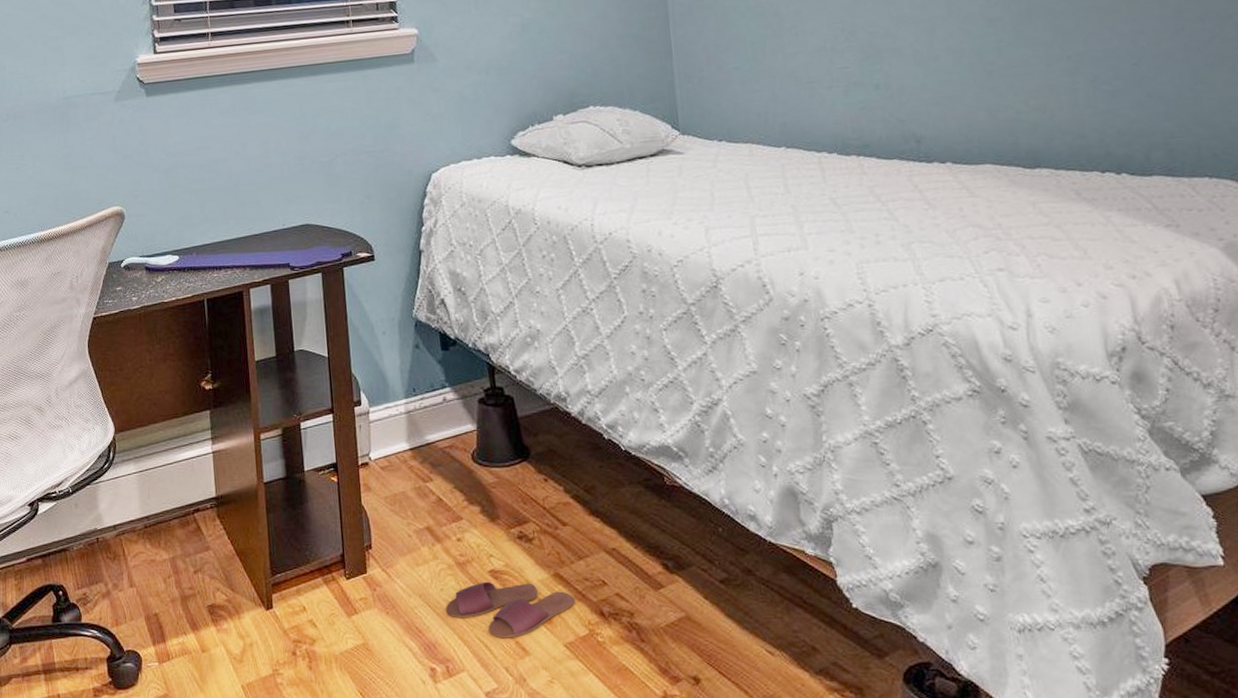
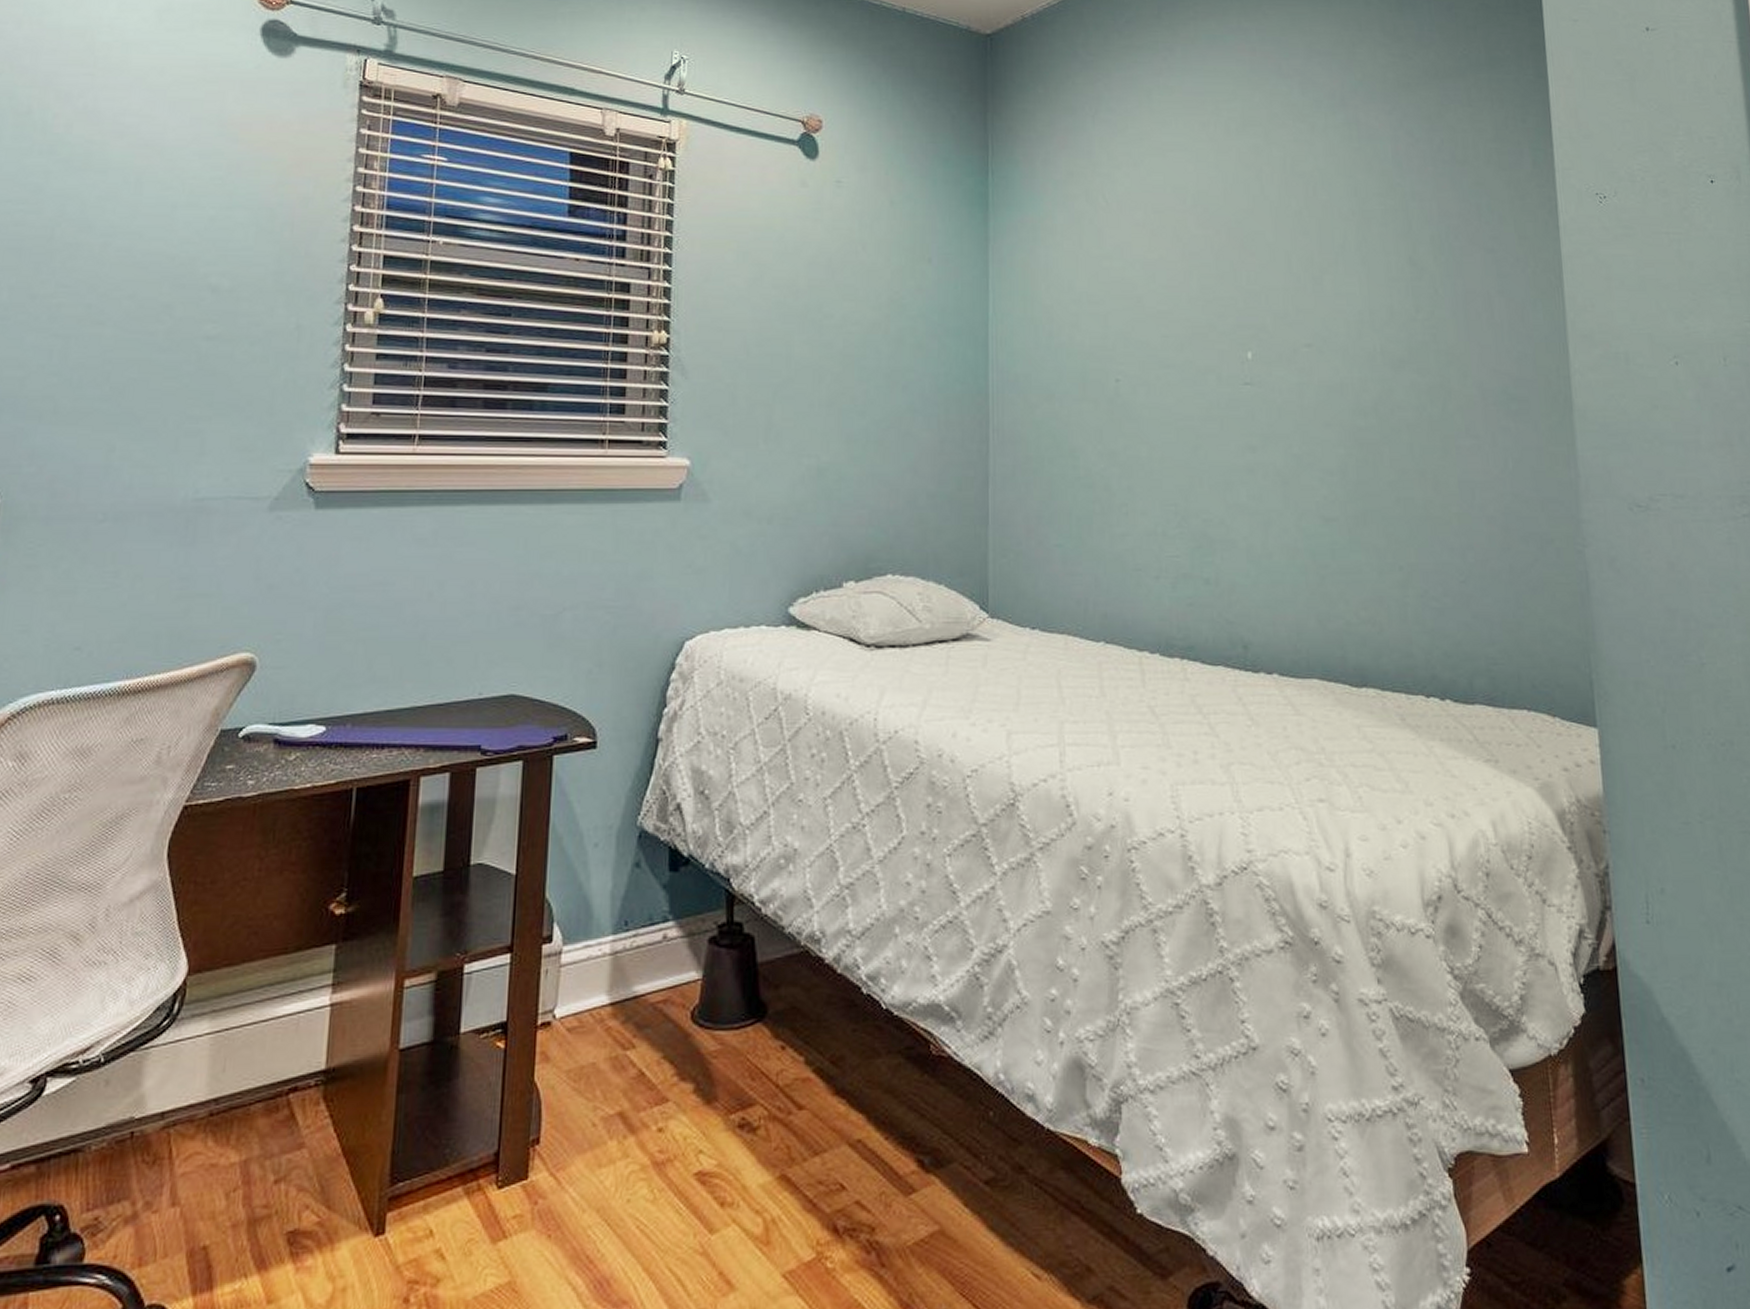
slippers: present [446,581,575,639] -> none [631,1188,803,1268]

